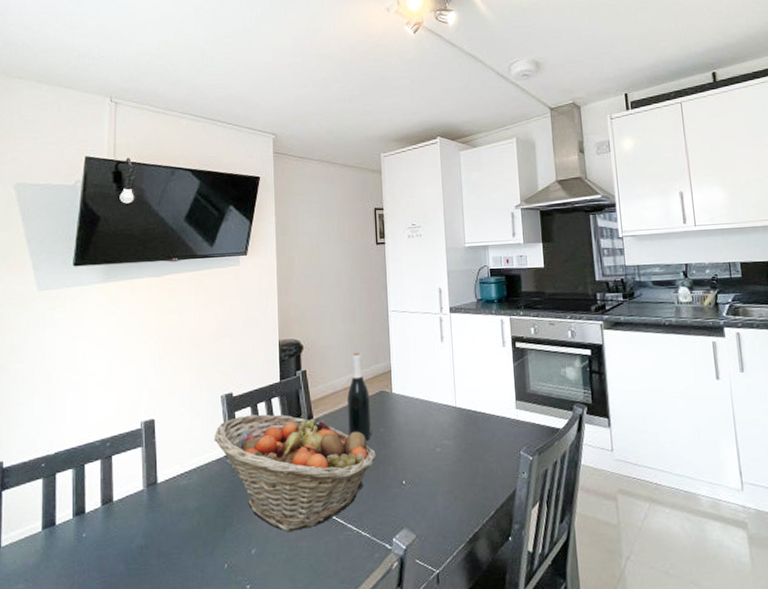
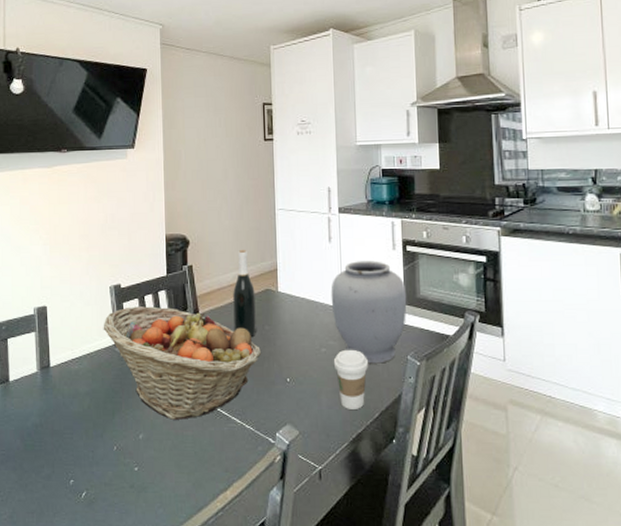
vase: none [444,358,518,461] -> present [331,261,407,364]
coffee cup: none [448,447,484,509] -> present [333,349,369,409]

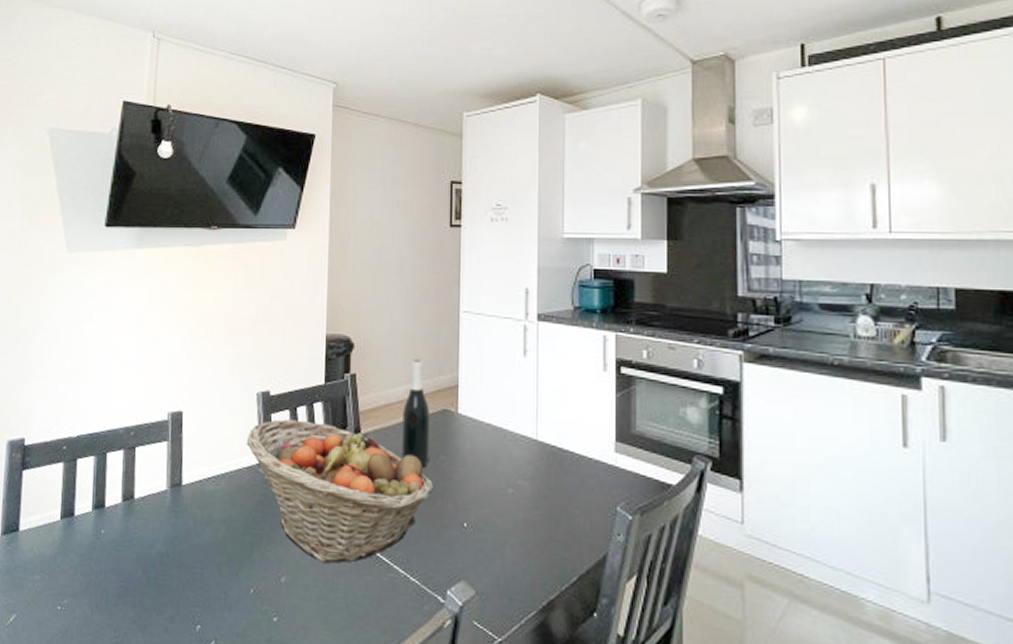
vase: present [331,261,407,364] -> none [523,382,619,514]
coffee cup: present [333,349,369,409] -> none [522,492,567,570]

